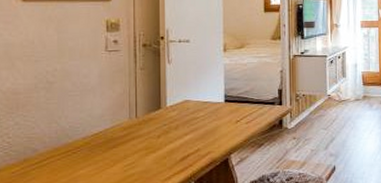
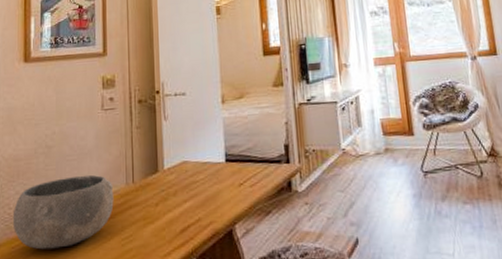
bowl: none [12,109,117,175] -> present [12,174,114,250]

